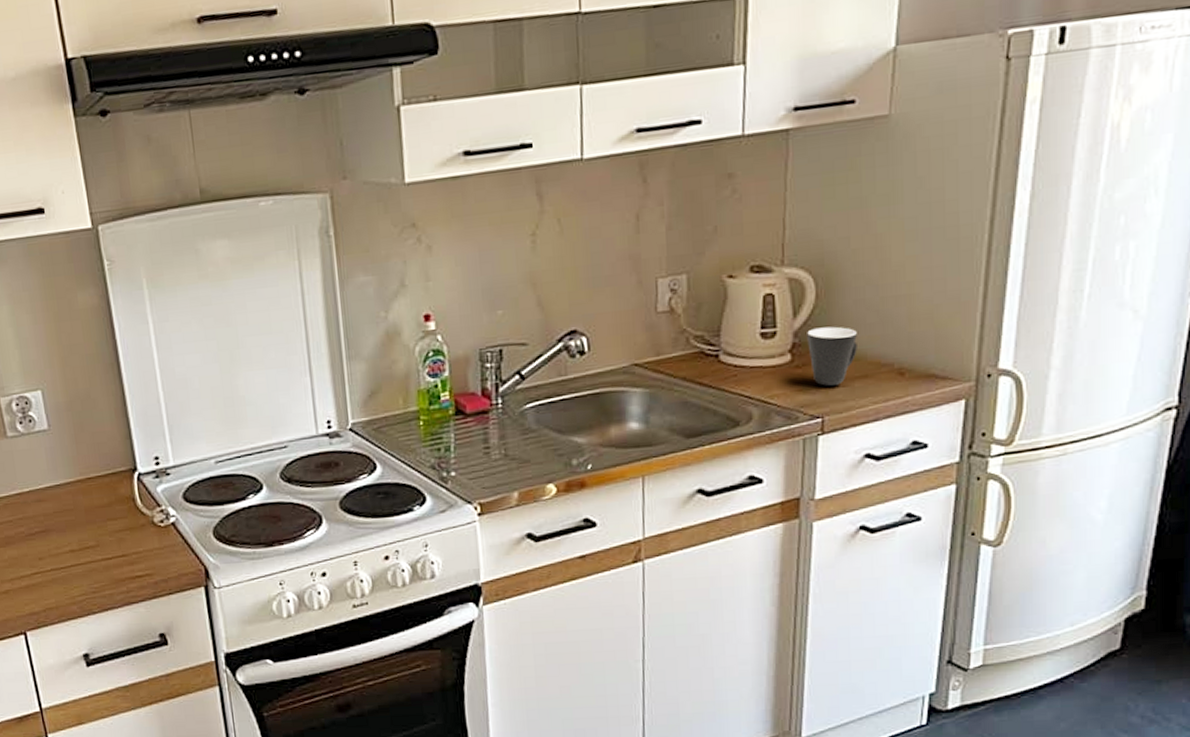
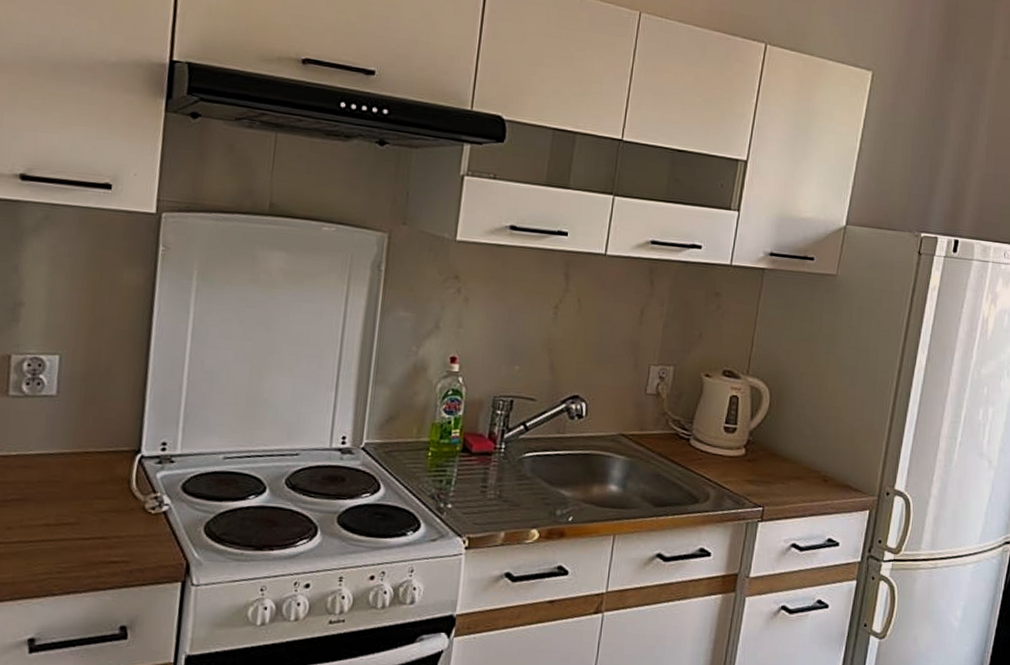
mug: present [807,326,857,386] -> none [759,431,796,481]

